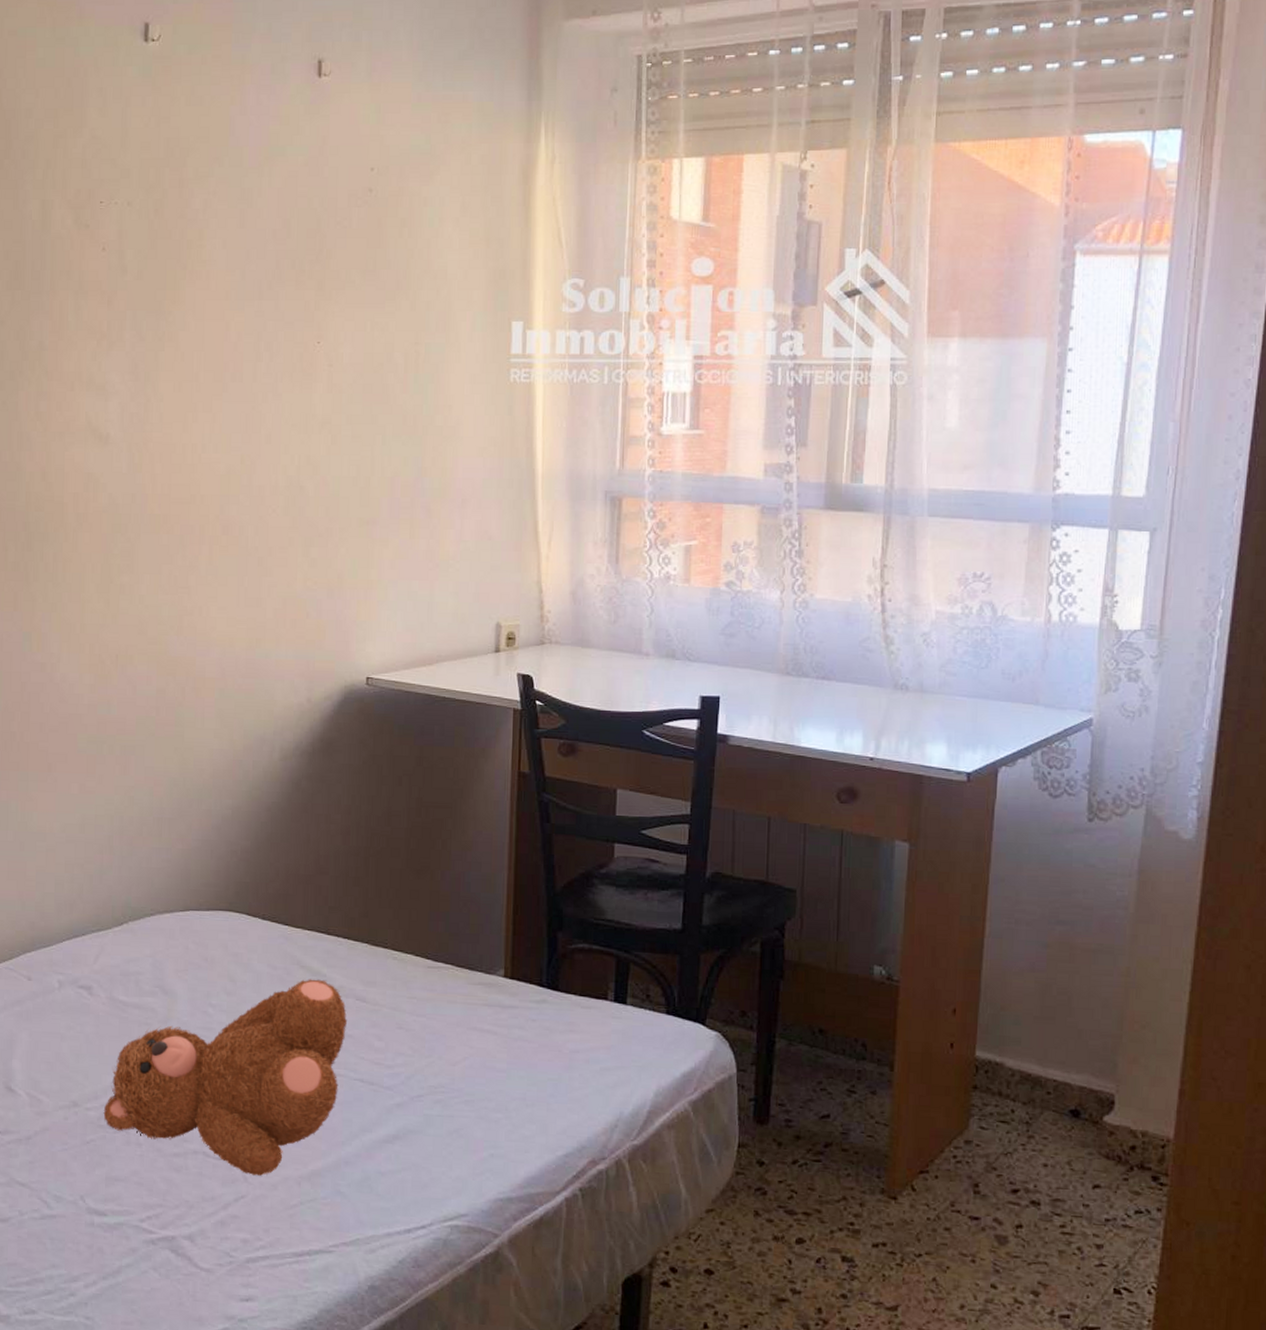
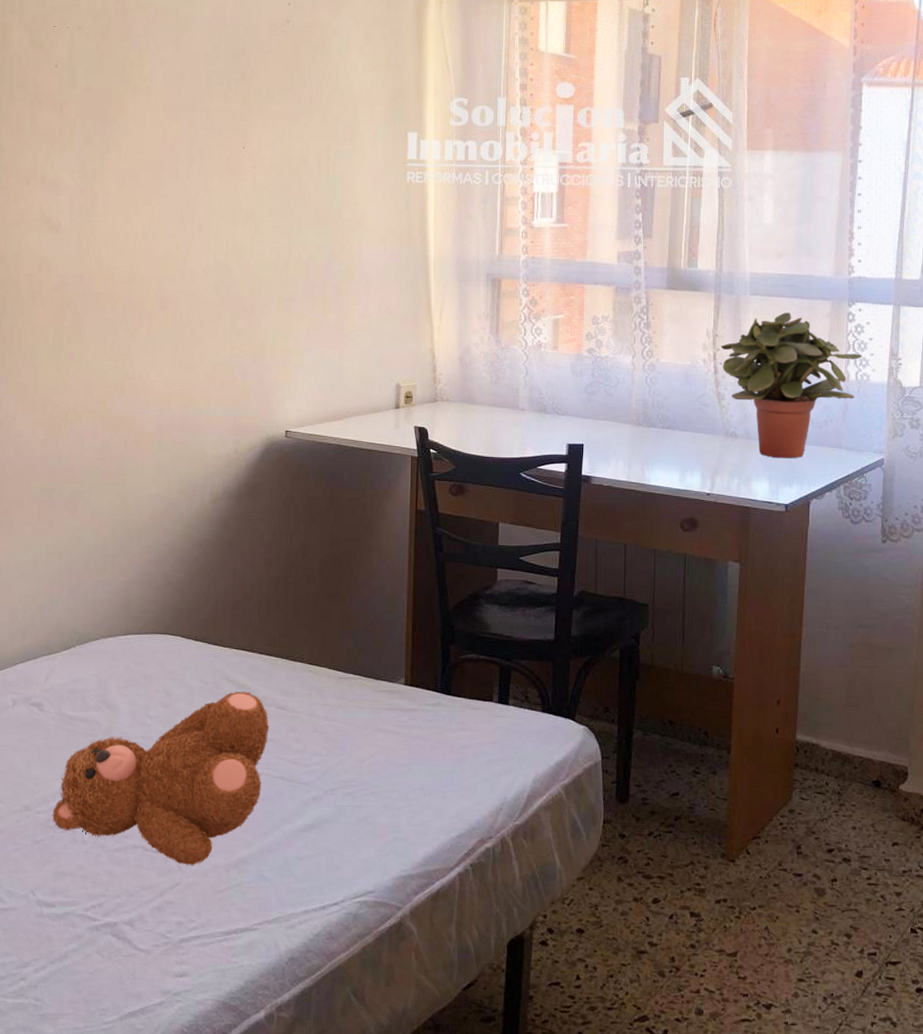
potted plant: none [890,538,1068,717] -> present [720,312,862,459]

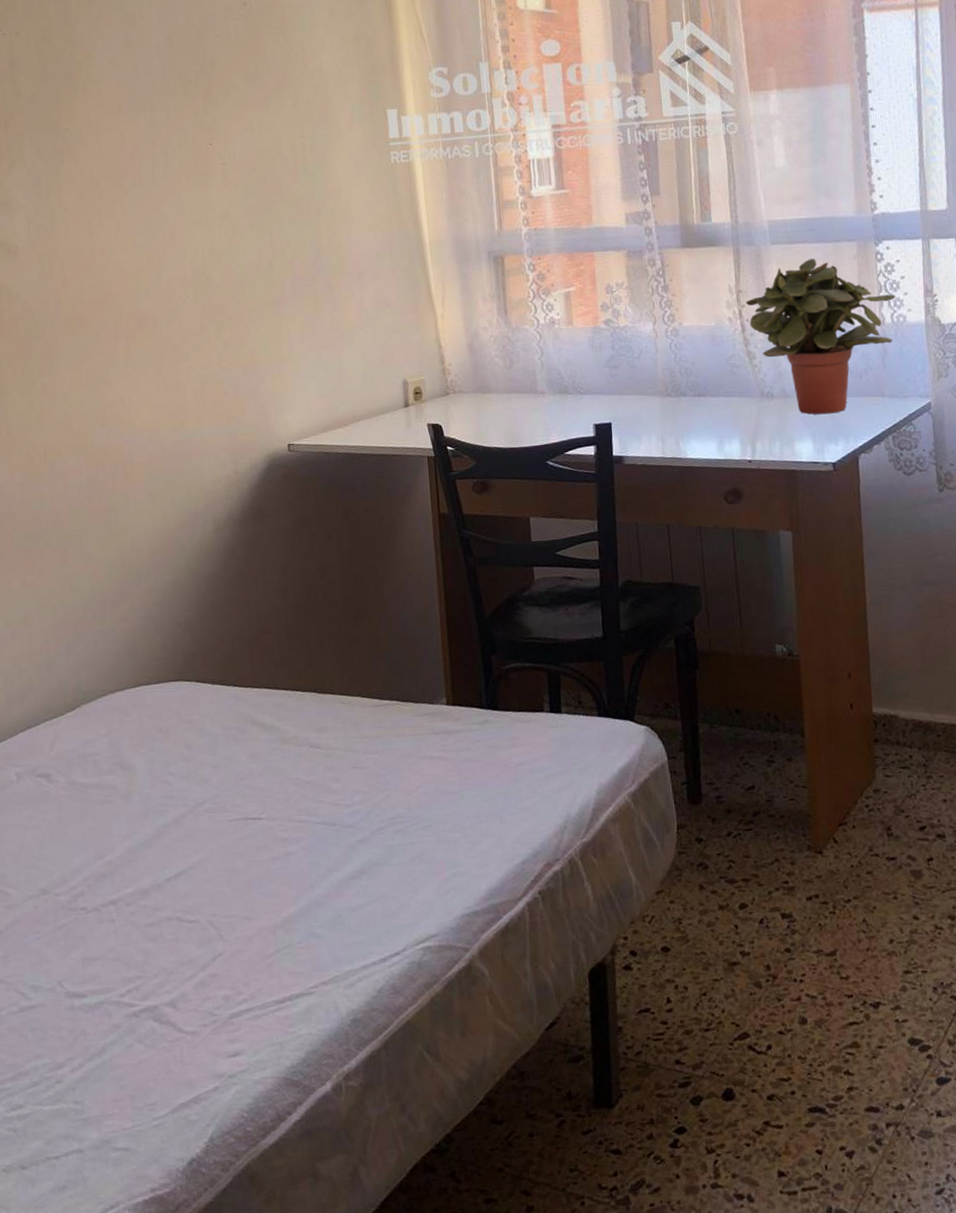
teddy bear: present [52,691,270,865] -> none [73,732,304,932]

